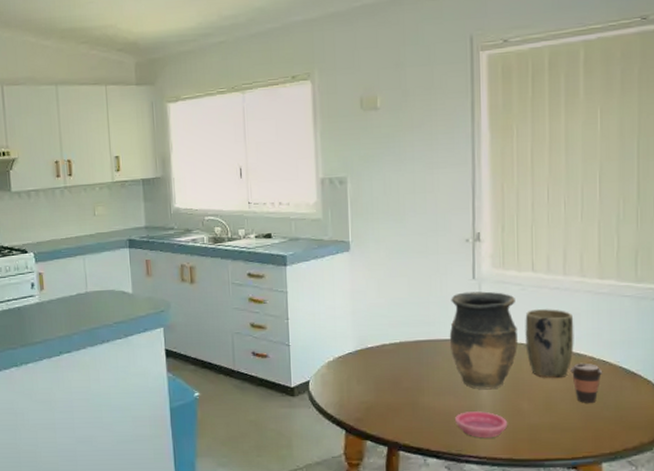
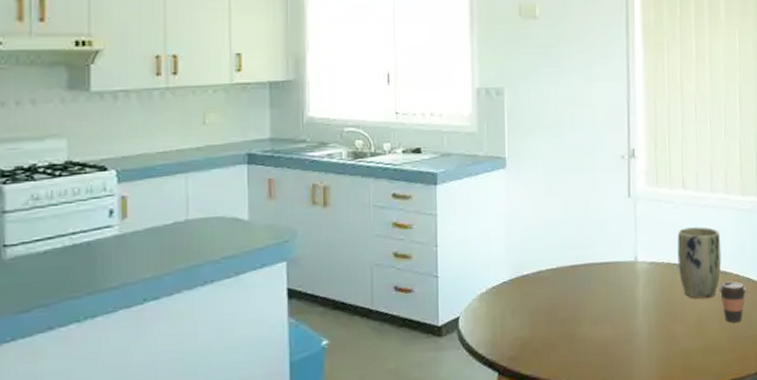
vase: present [449,291,517,390] -> none [606,210,671,316]
saucer: present [455,411,508,438] -> none [612,338,663,369]

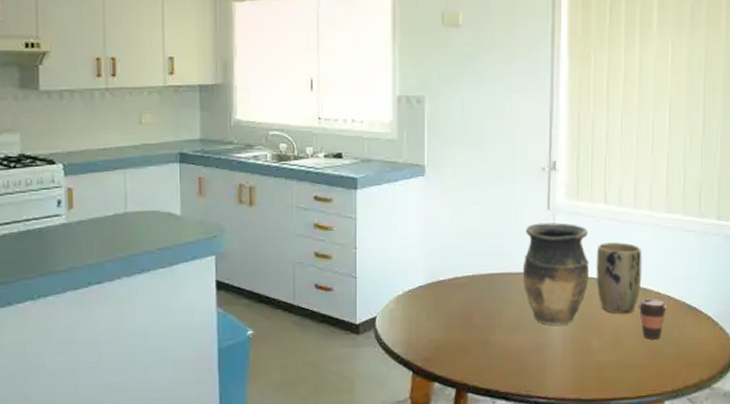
vase: none [606,210,671,316] -> present [522,223,589,326]

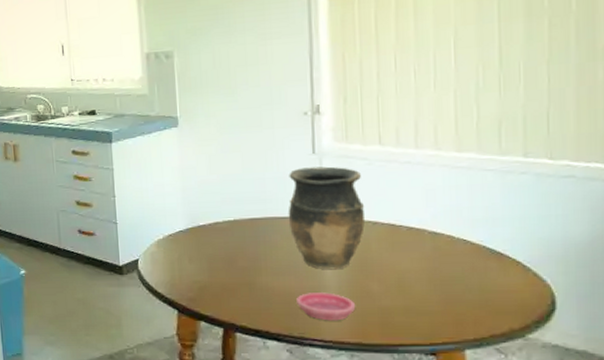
saucer: none [526,349,577,378] -> present [297,292,356,321]
plant pot: present [596,242,642,315] -> none [372,184,430,259]
coffee cup: present [638,298,668,340] -> none [426,242,464,285]

